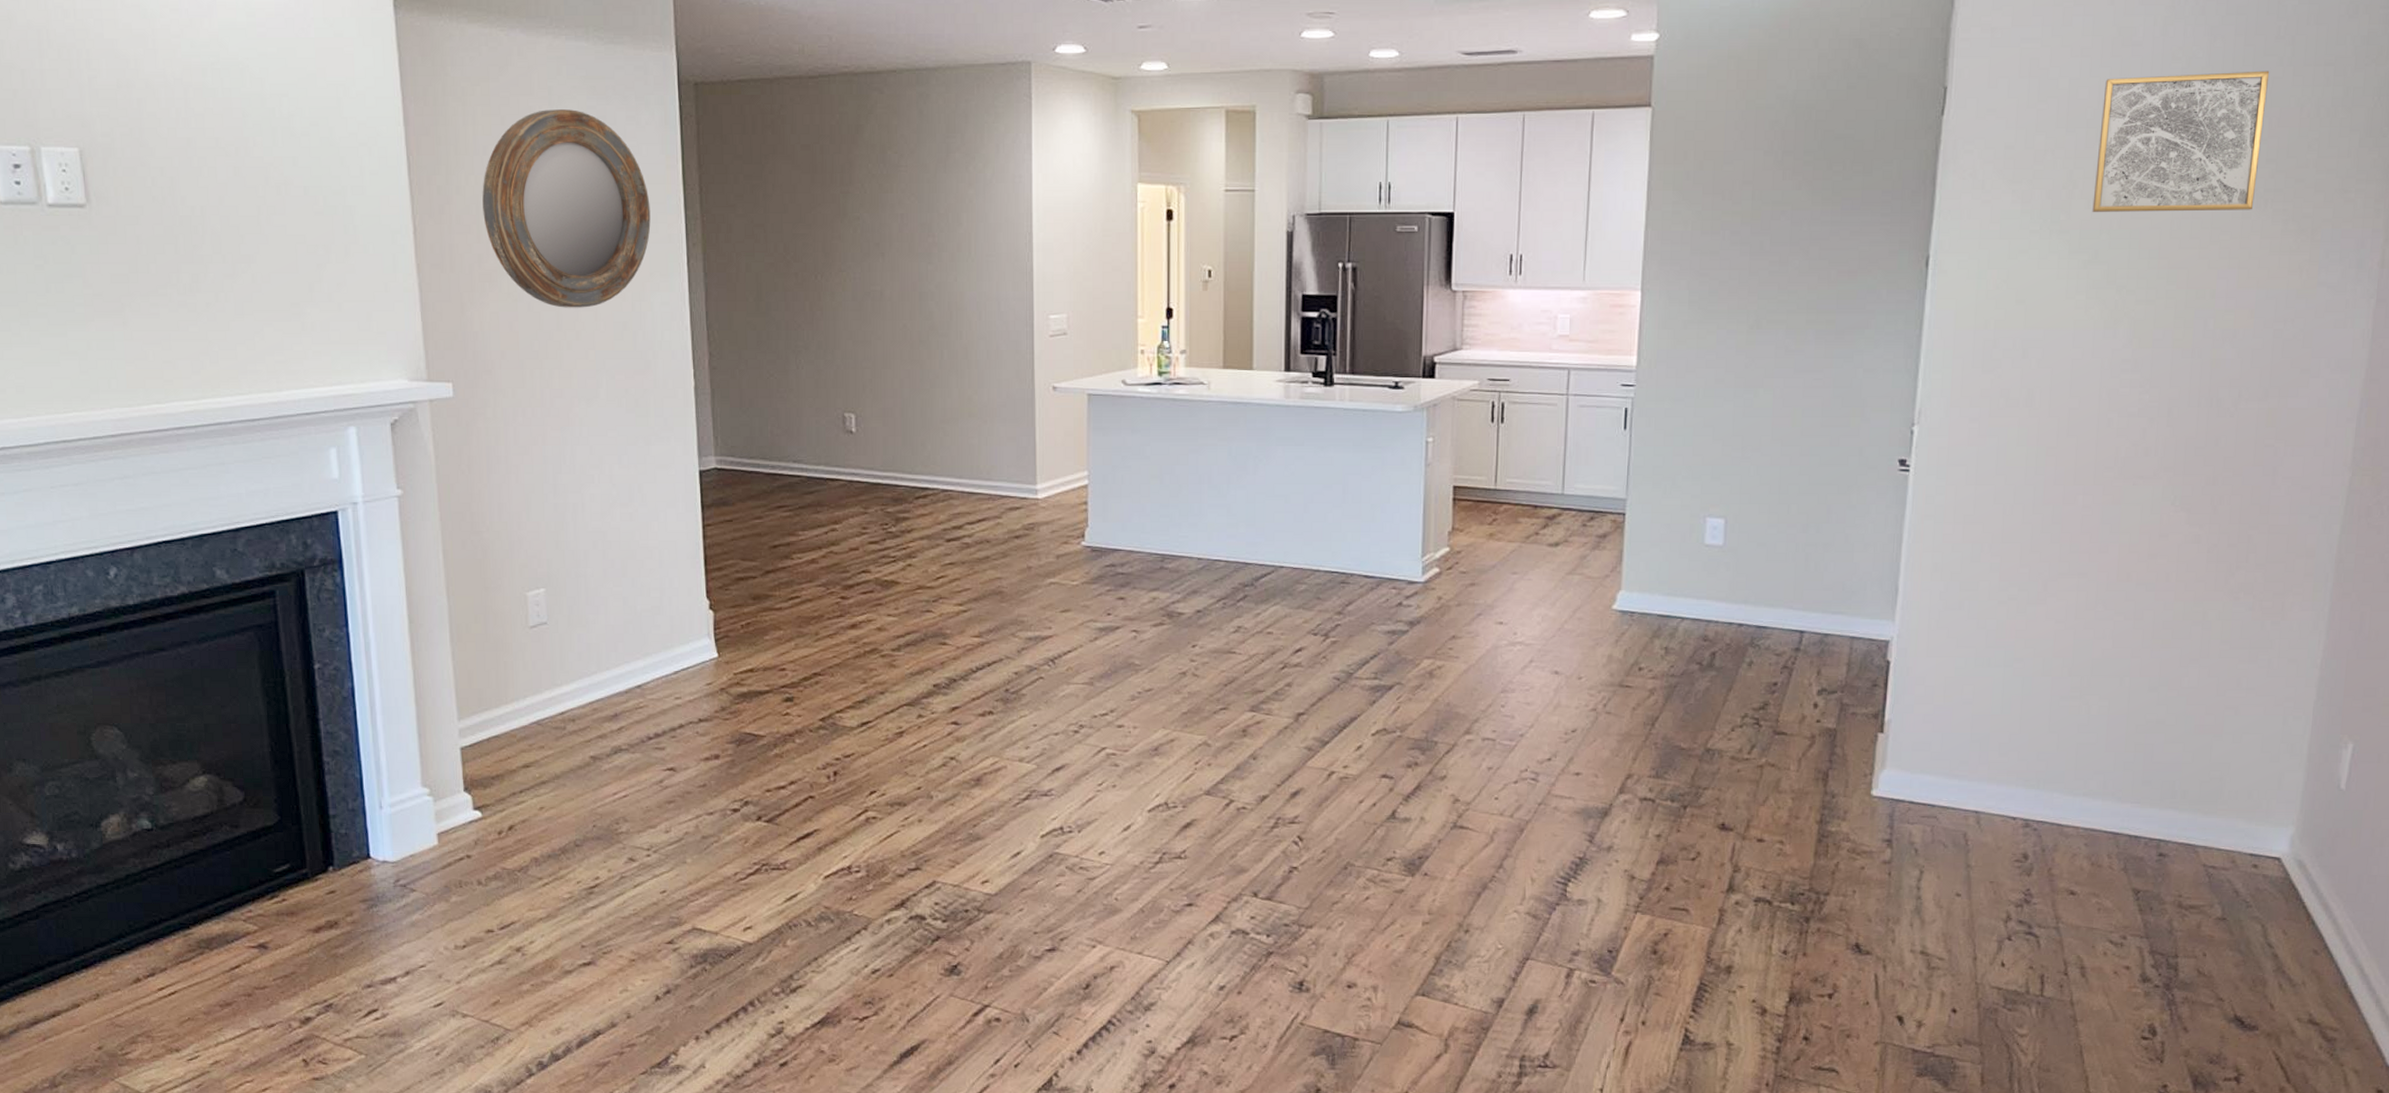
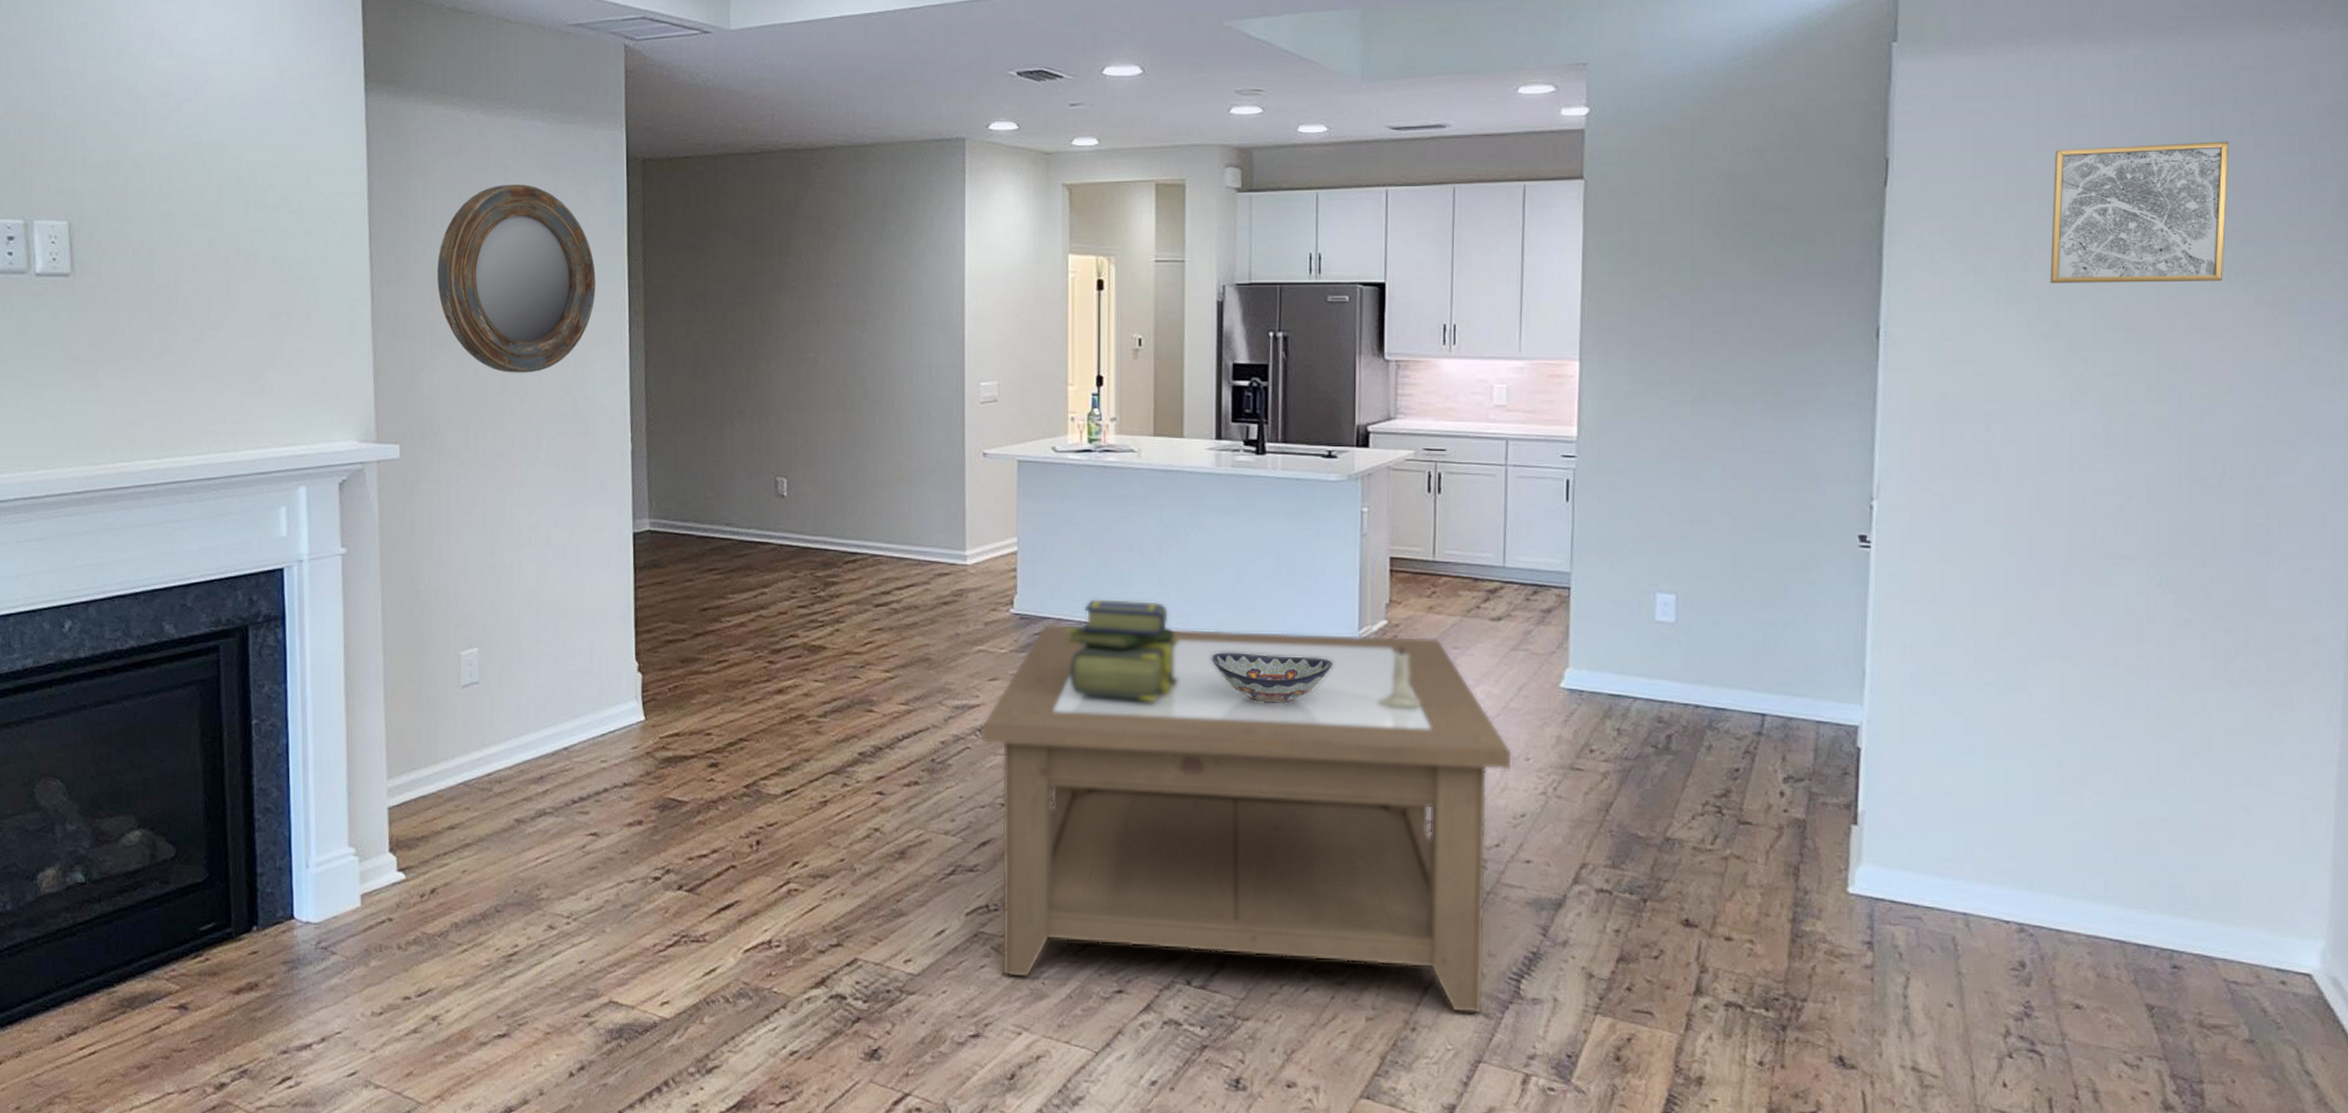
coffee table: none [1053,556,1566,915] -> present [980,624,1513,1014]
stack of books: none [1136,530,1248,629] -> present [1065,598,1179,701]
decorative bowl: none [1277,580,1397,629] -> present [1210,651,1333,704]
candle: none [1439,567,1480,631] -> present [1378,641,1421,708]

